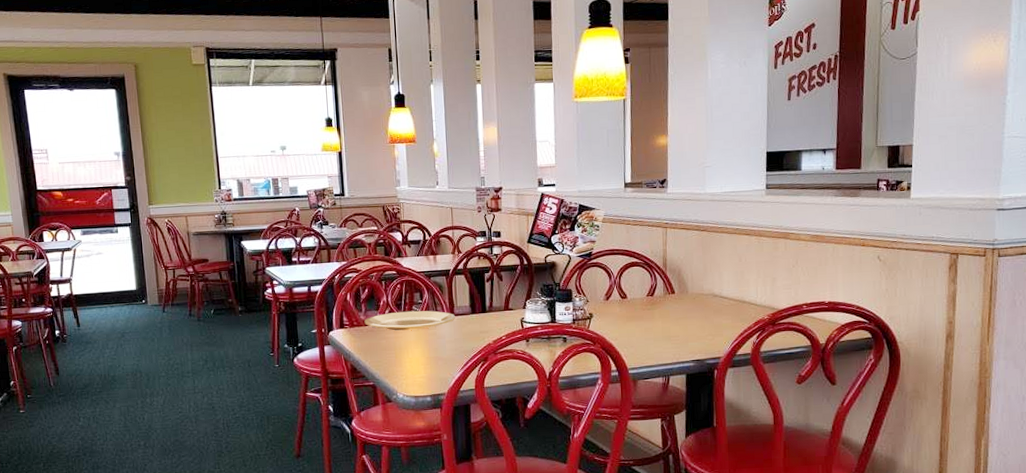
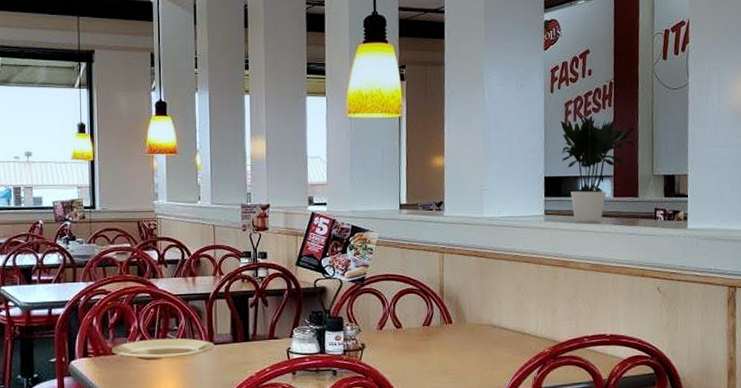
potted plant: none [783,90,860,197] -> present [560,116,635,225]

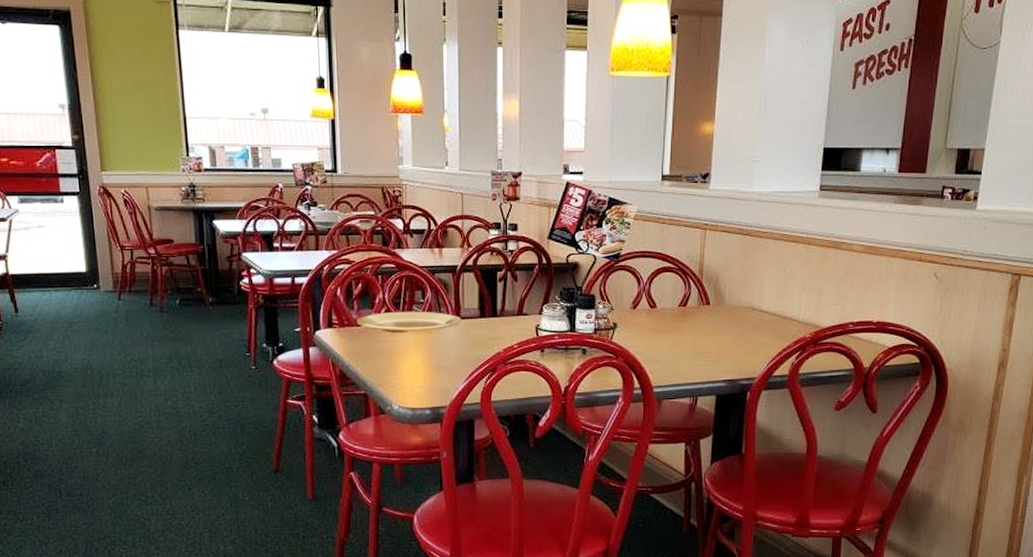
potted plant: present [560,116,635,225] -> none [845,78,932,203]

